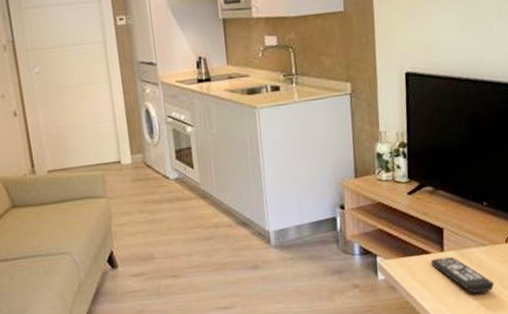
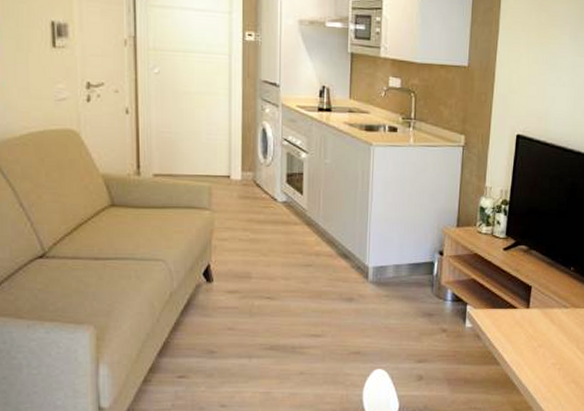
remote control: present [430,256,495,294] -> none [516,314,571,352]

